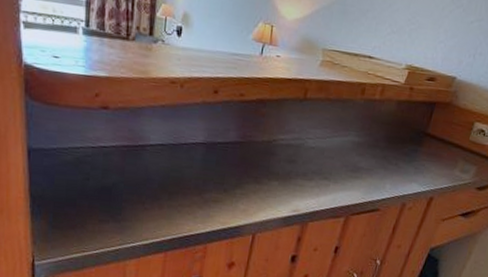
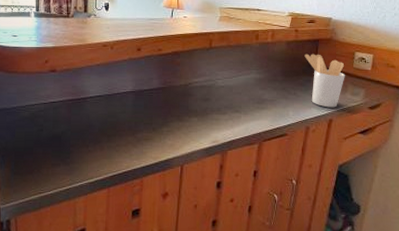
utensil holder: none [413,118,459,185] -> present [304,54,345,108]

